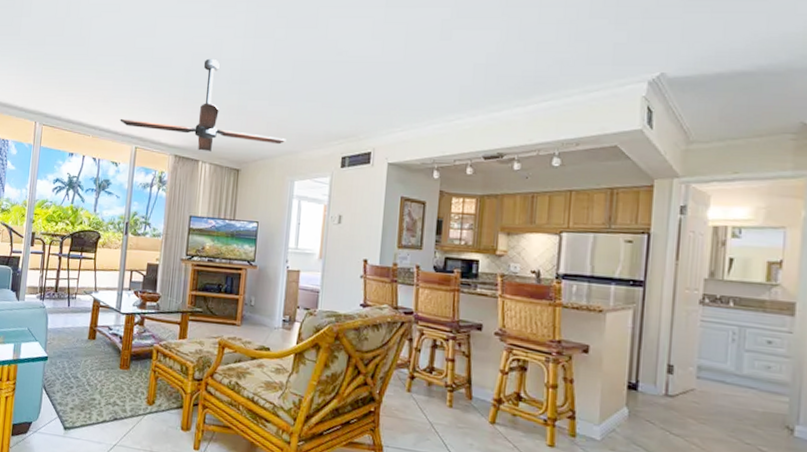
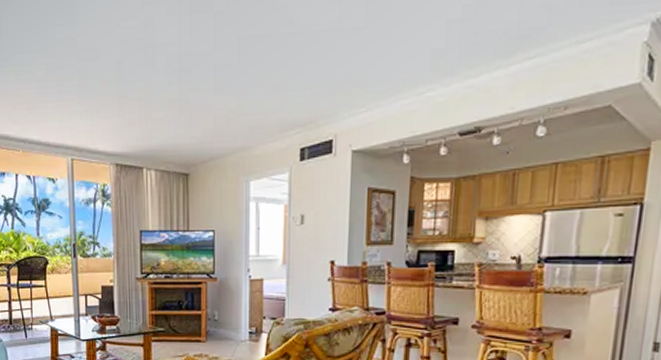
ceiling fan: present [120,58,286,152] -> none [50,44,237,157]

